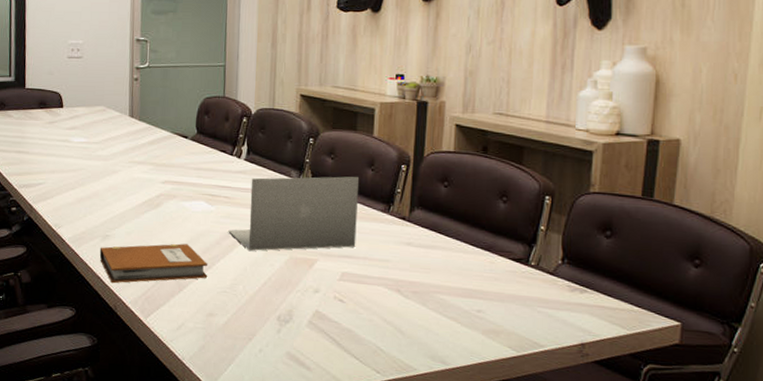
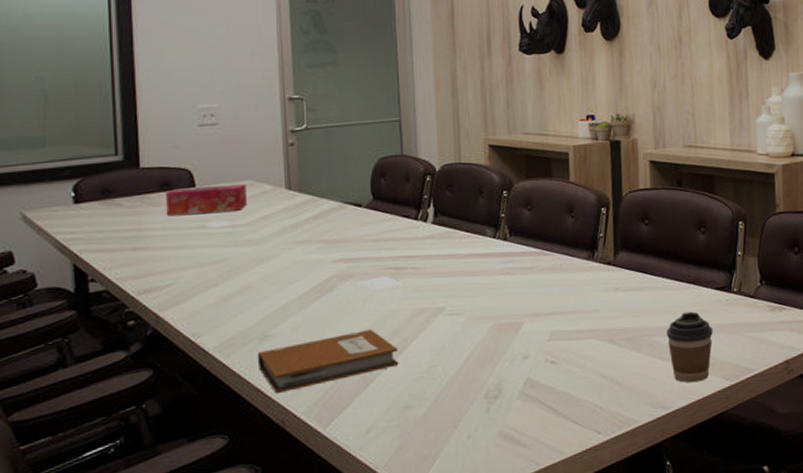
tissue box: none [41,107,100,130] -> present [165,184,248,217]
laptop: present [228,176,360,251] -> none [419,226,563,325]
coffee cup: none [454,277,503,346] -> present [667,311,713,383]

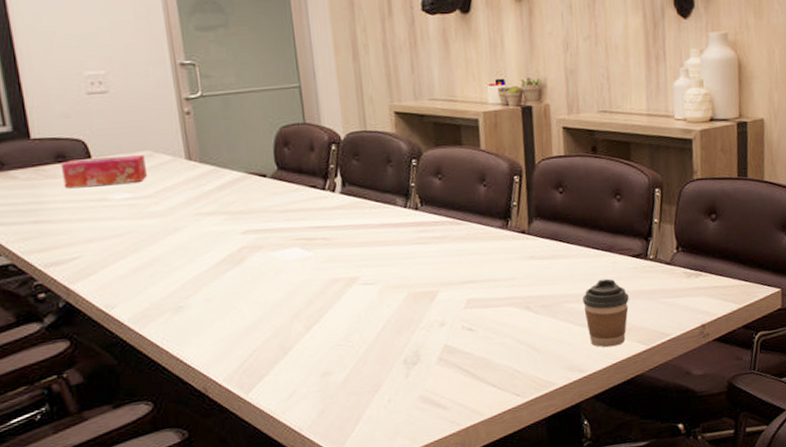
notebook: present [257,329,399,394] -> none [173,299,316,363]

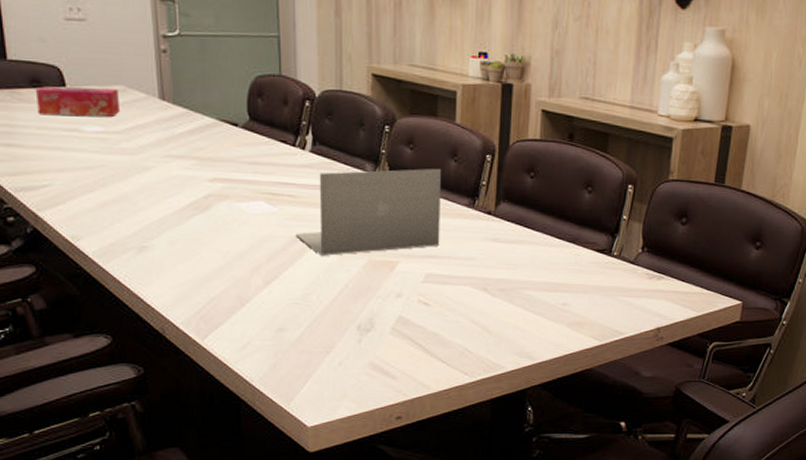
laptop: none [332,195,478,294] -> present [295,169,442,256]
coffee cup: present [583,278,629,348] -> none [541,270,588,338]

